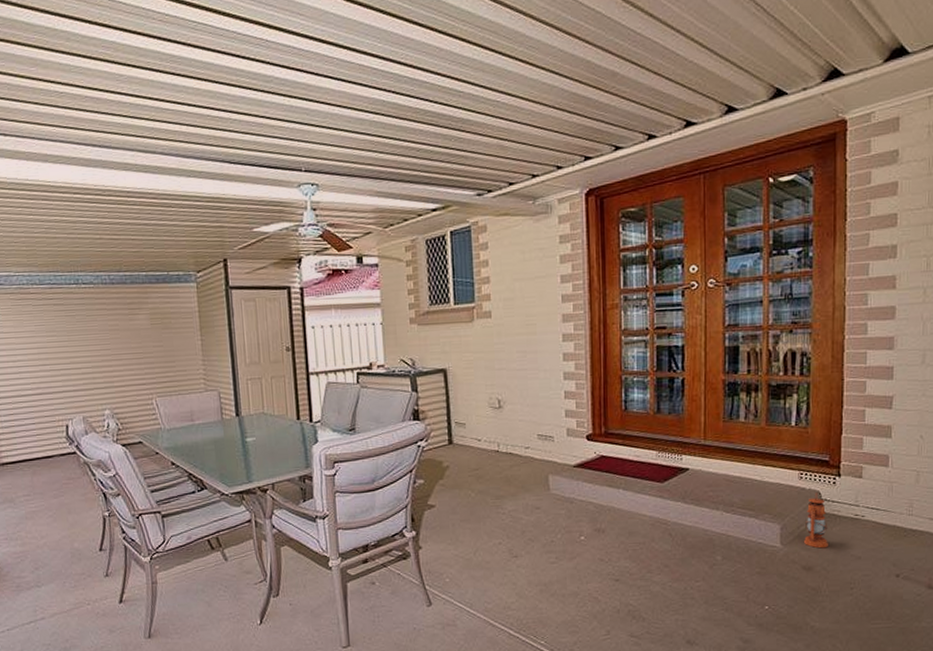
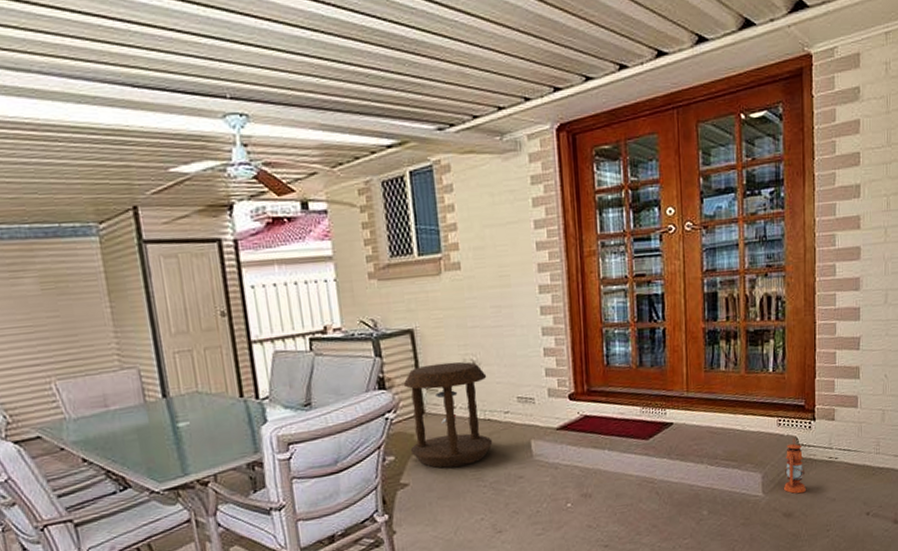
side table: none [435,399,513,494] -> present [403,361,493,468]

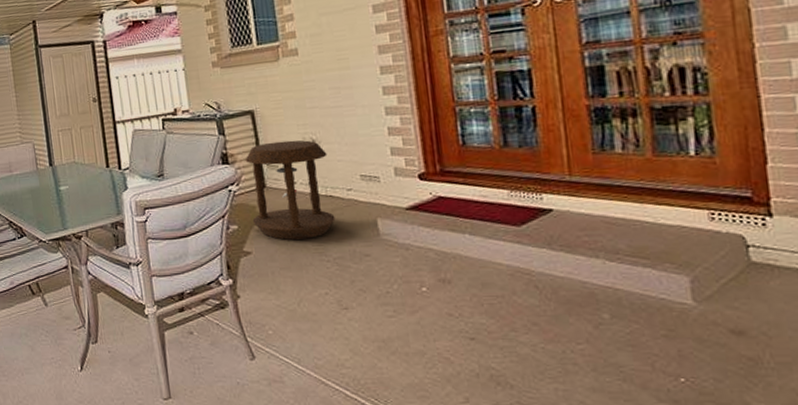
lantern: present [784,438,806,494] -> none [725,236,766,308]

